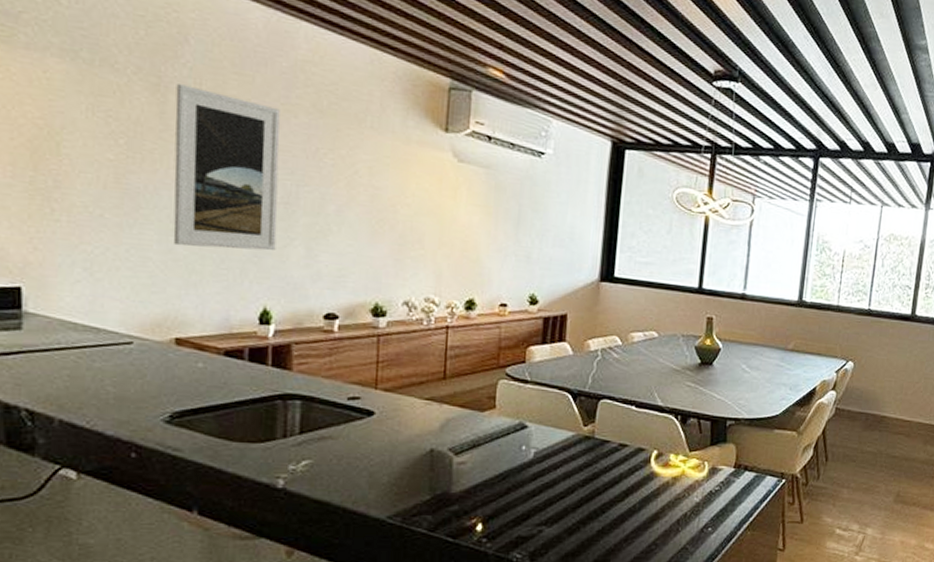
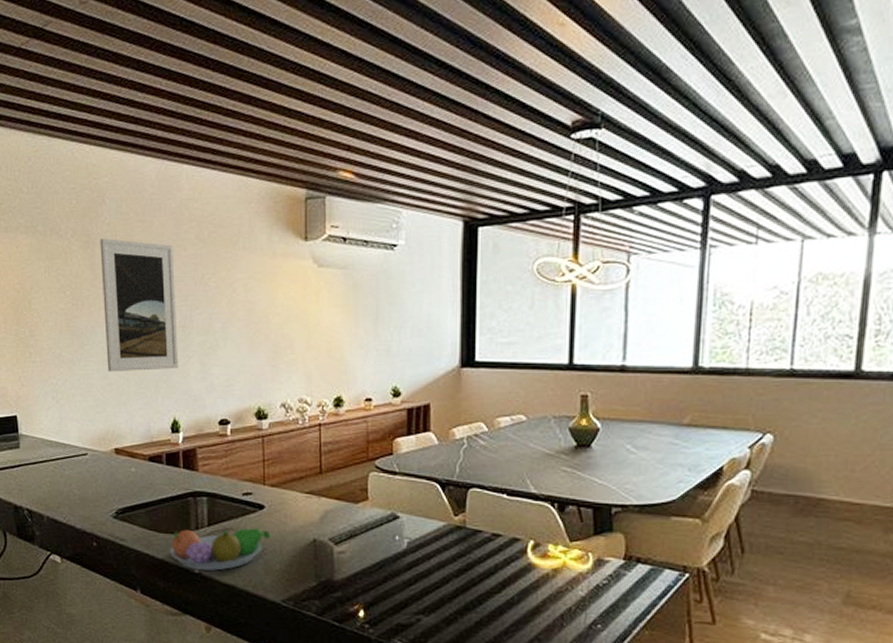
fruit bowl: none [244,436,380,485] -> present [169,528,271,571]

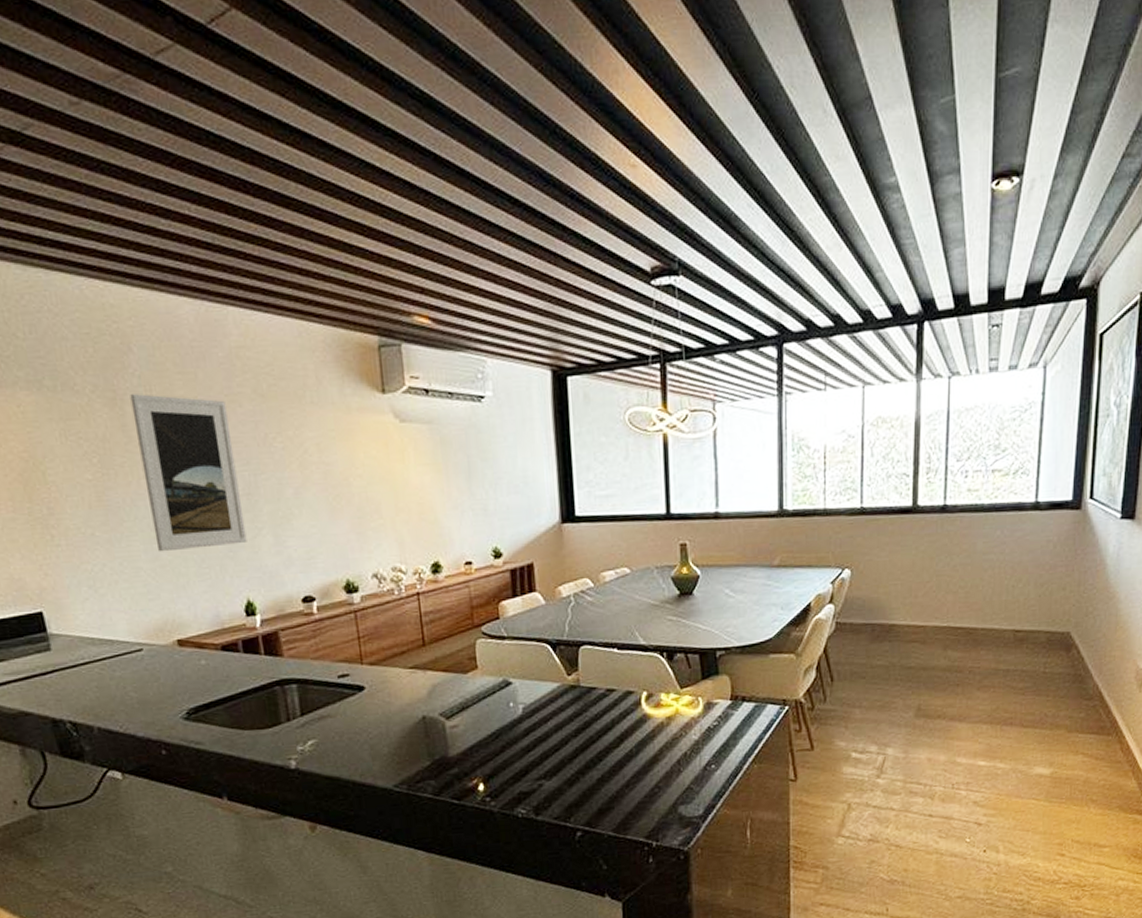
fruit bowl: present [169,528,271,571] -> none [258,712,375,766]

